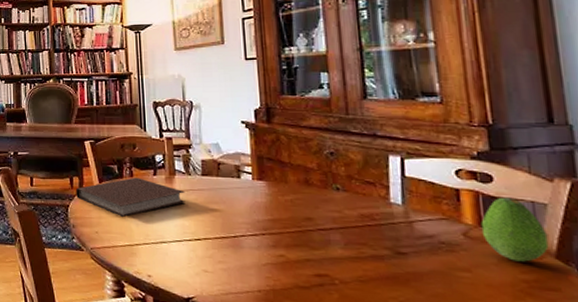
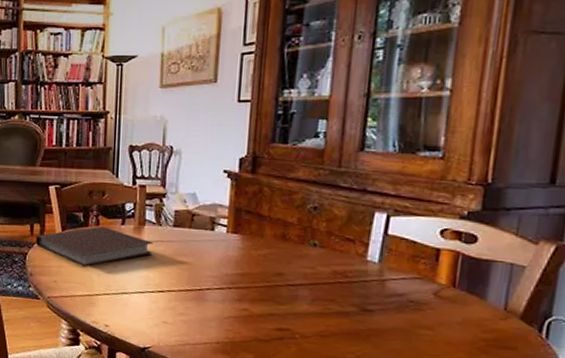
fruit: present [481,197,549,262] -> none [452,258,519,322]

